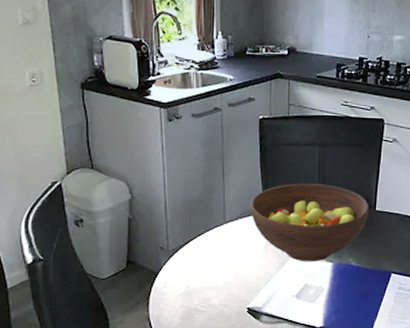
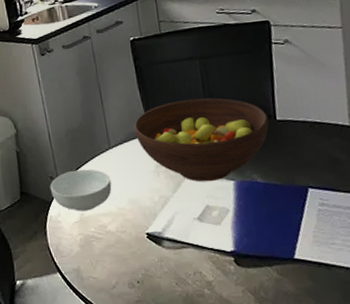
cereal bowl: none [159,242,221,283] -> present [50,169,112,211]

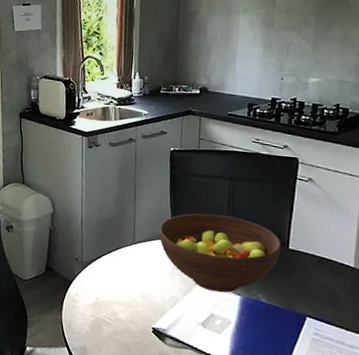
cereal bowl: present [50,169,112,211] -> none [73,256,130,296]

